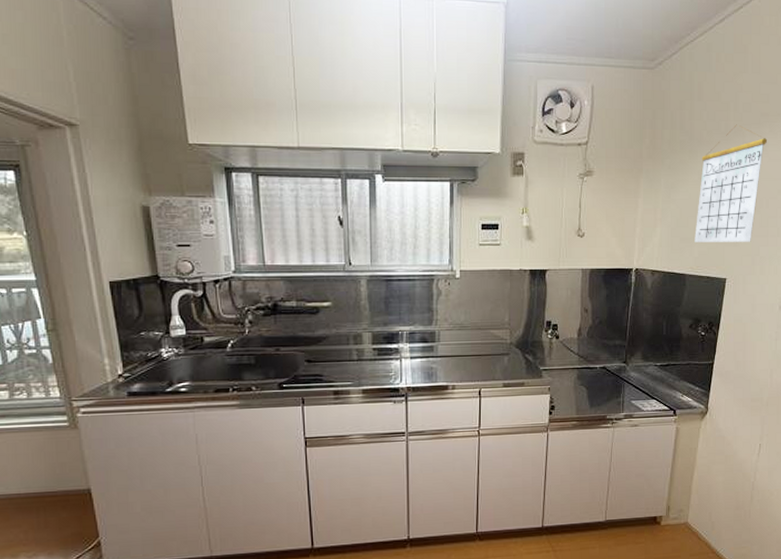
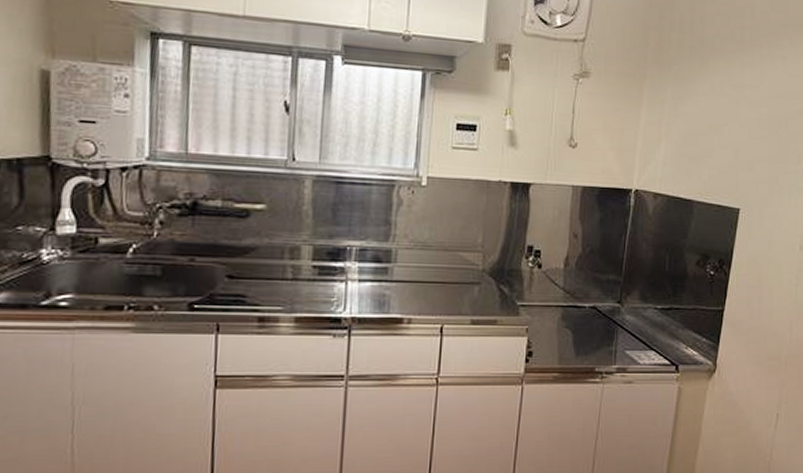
calendar: present [695,124,767,242] -> none [704,33,786,168]

